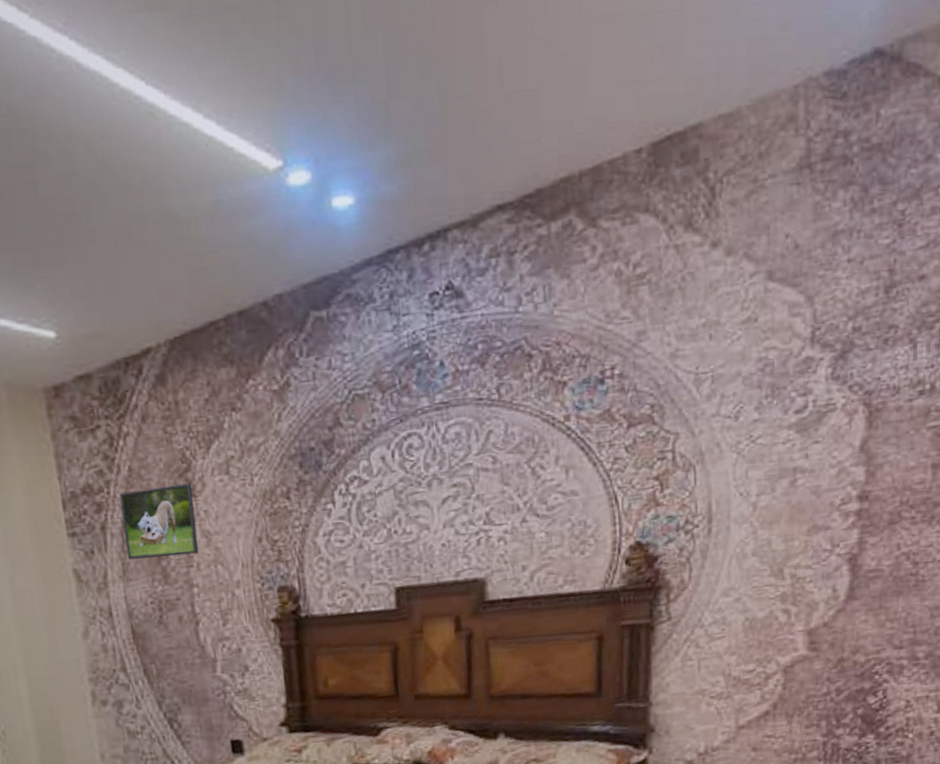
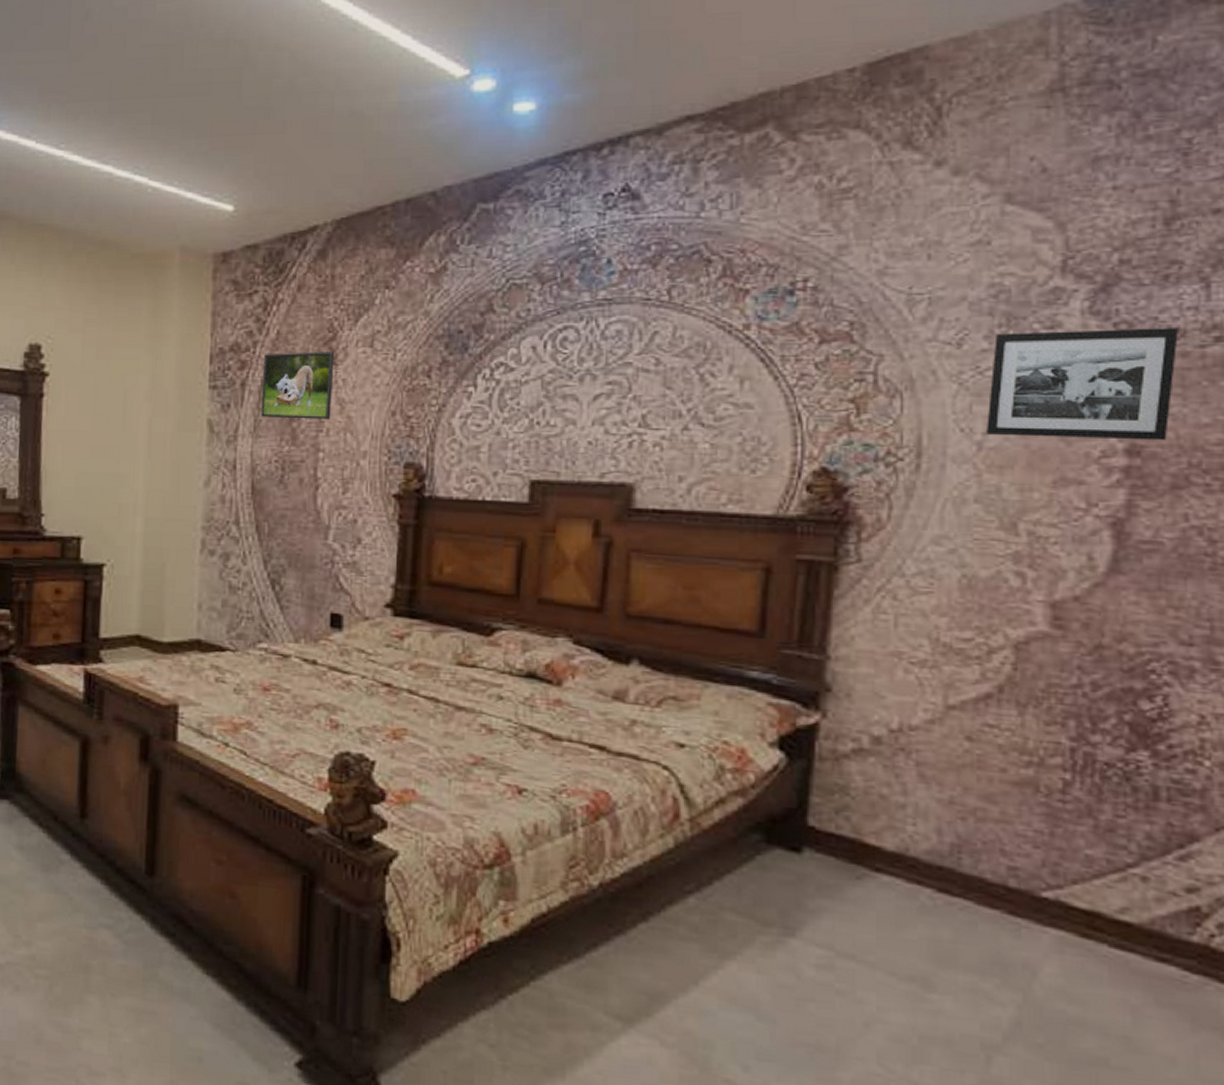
picture frame: none [759,386,894,496] -> present [986,328,1178,441]

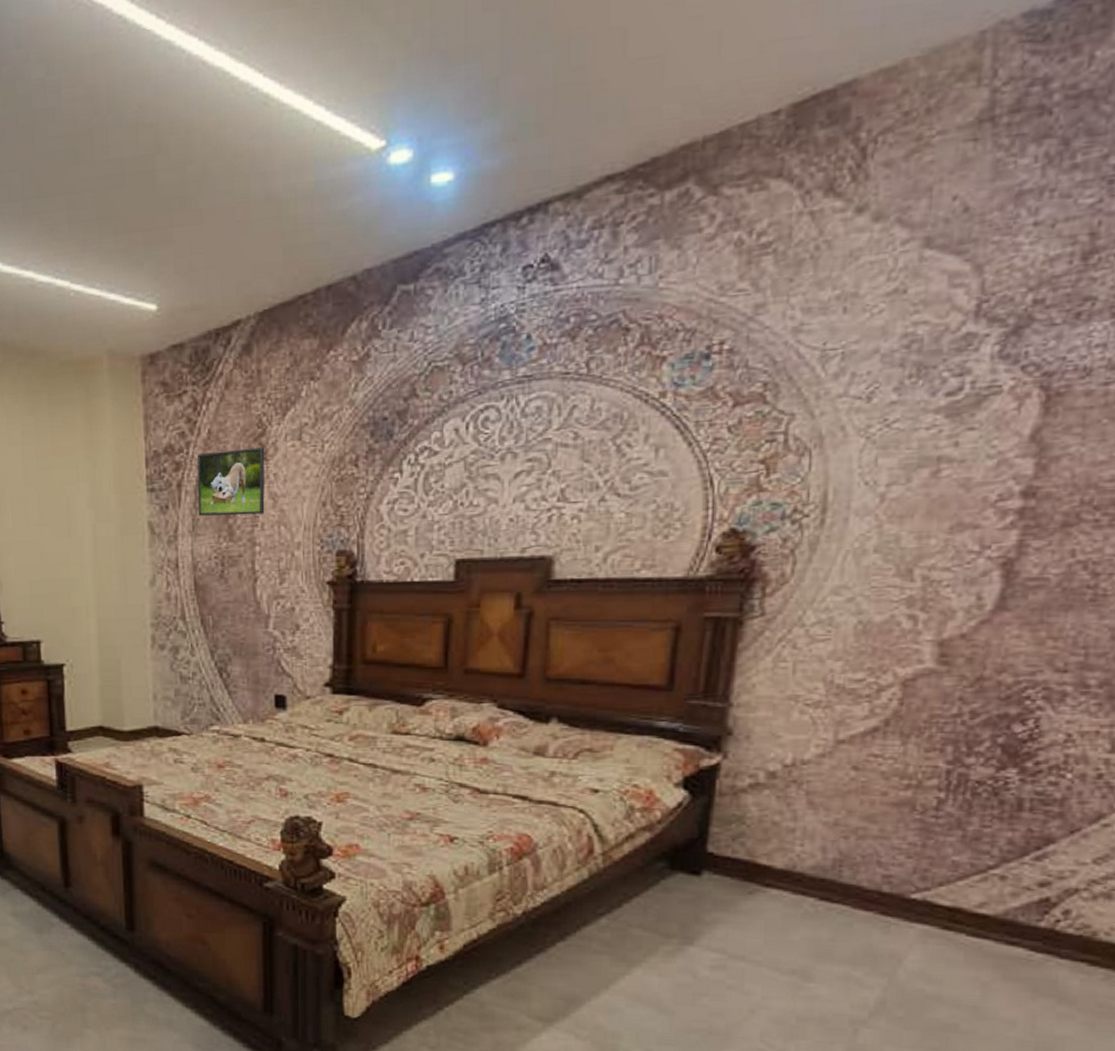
picture frame: present [986,328,1178,441] -> none [890,366,1085,486]

